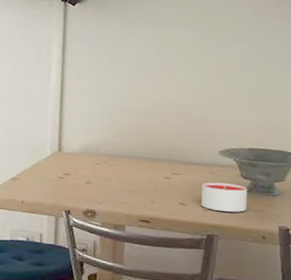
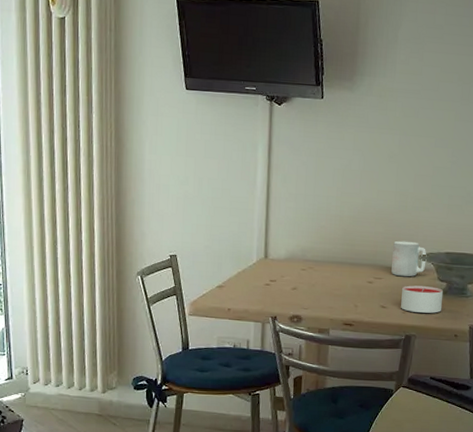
mug: none [190,135,228,174] -> present [391,240,427,277]

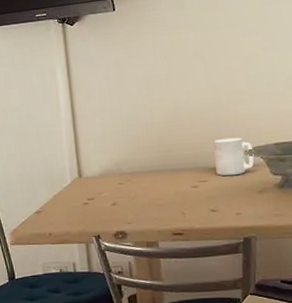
candle: present [401,285,444,313] -> none [232,182,281,212]

